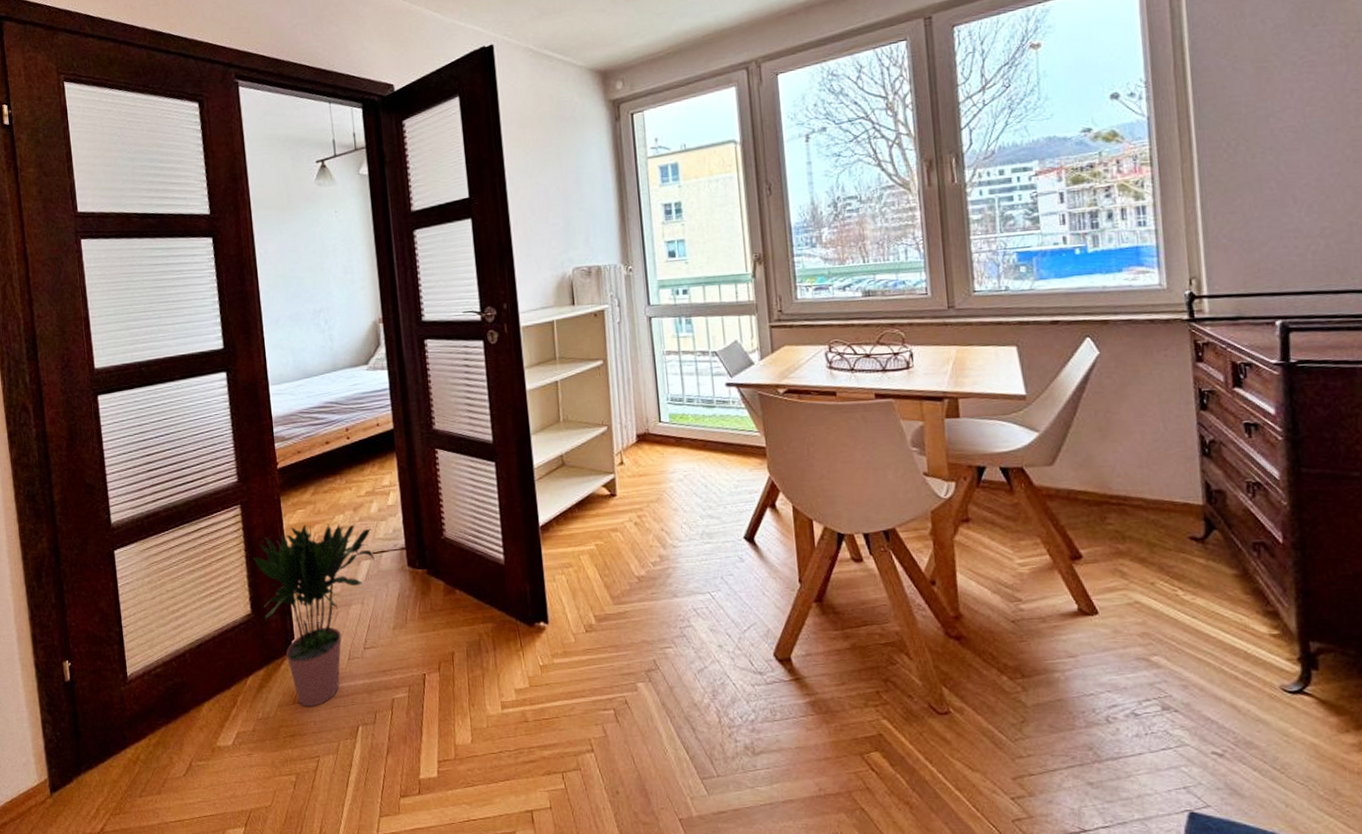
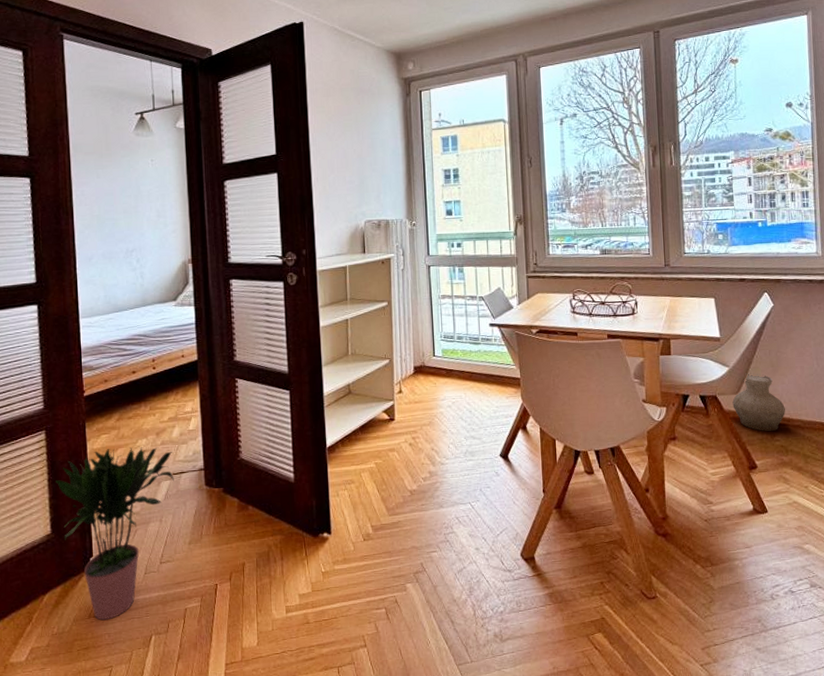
vase: none [1045,439,1120,513] -> present [732,373,785,432]

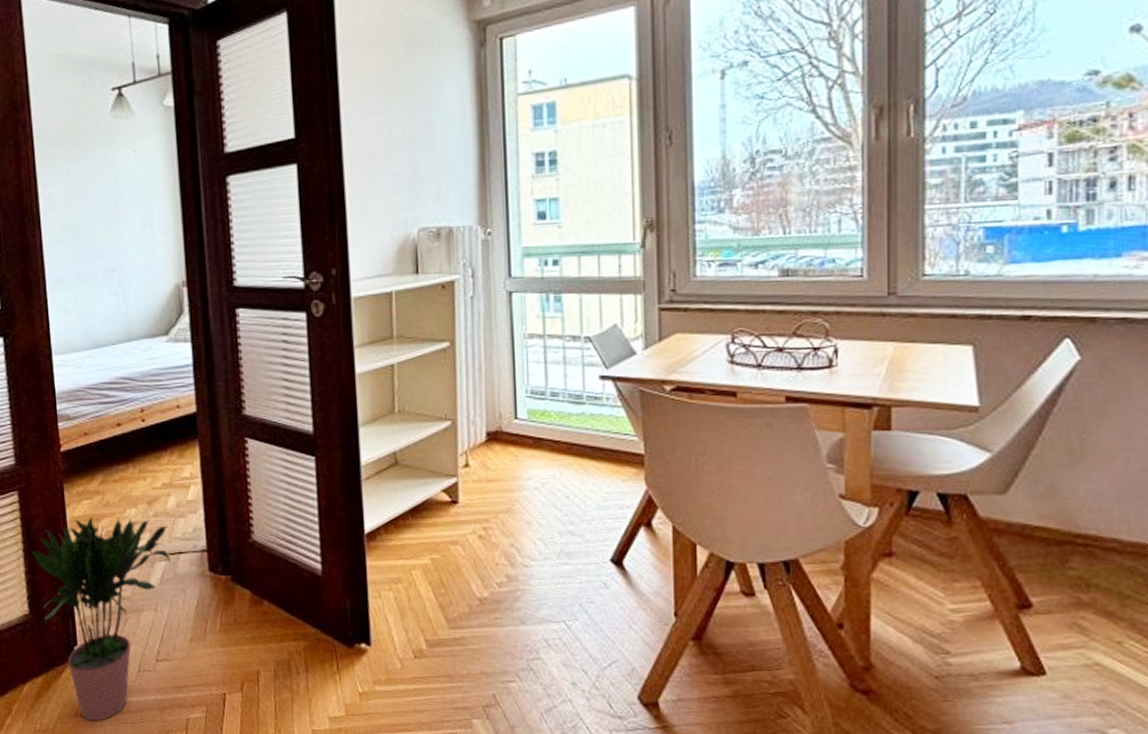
vase: present [732,373,785,432] -> none [995,463,1090,555]

